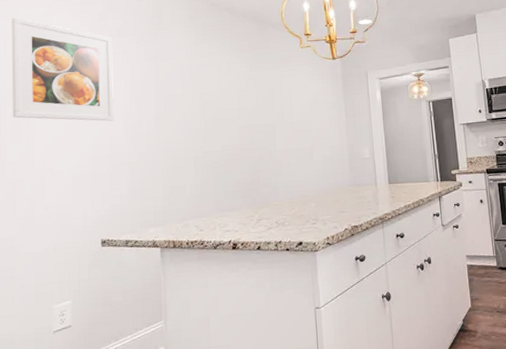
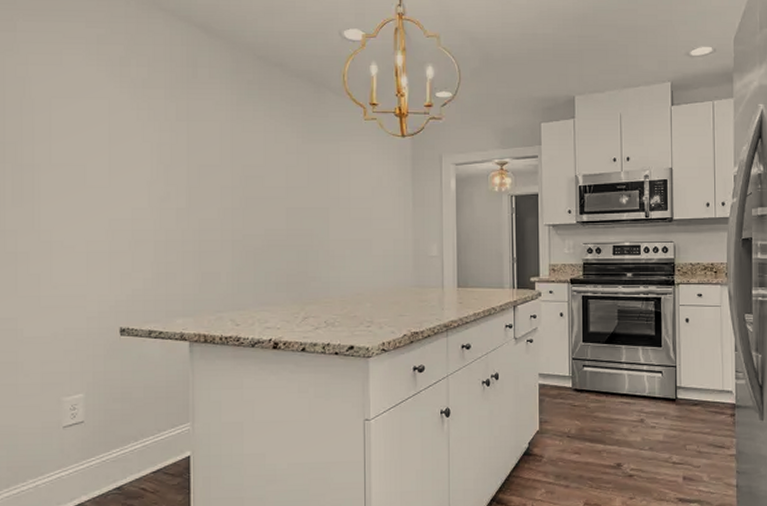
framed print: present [11,17,114,121] -> none [11,53,137,190]

